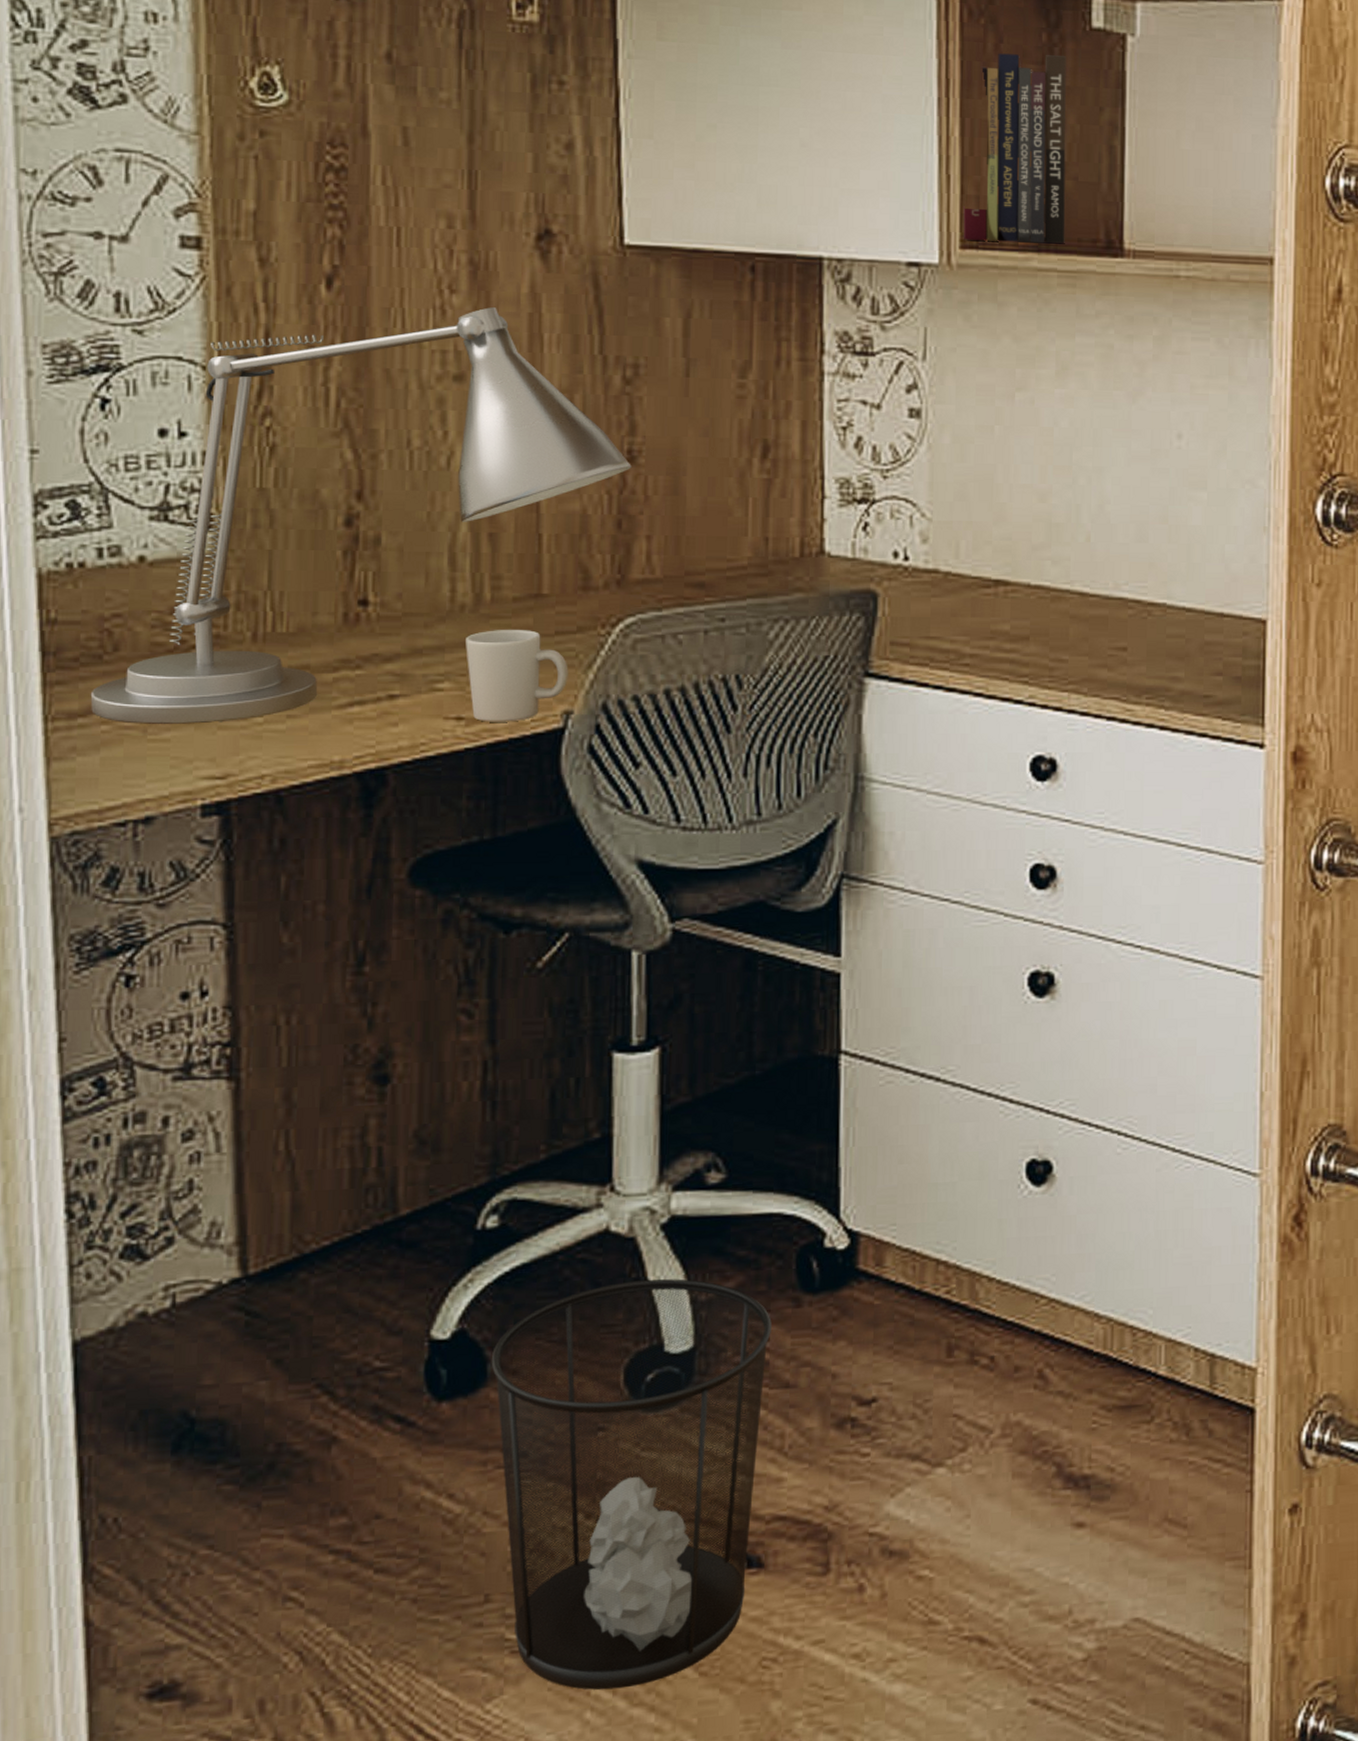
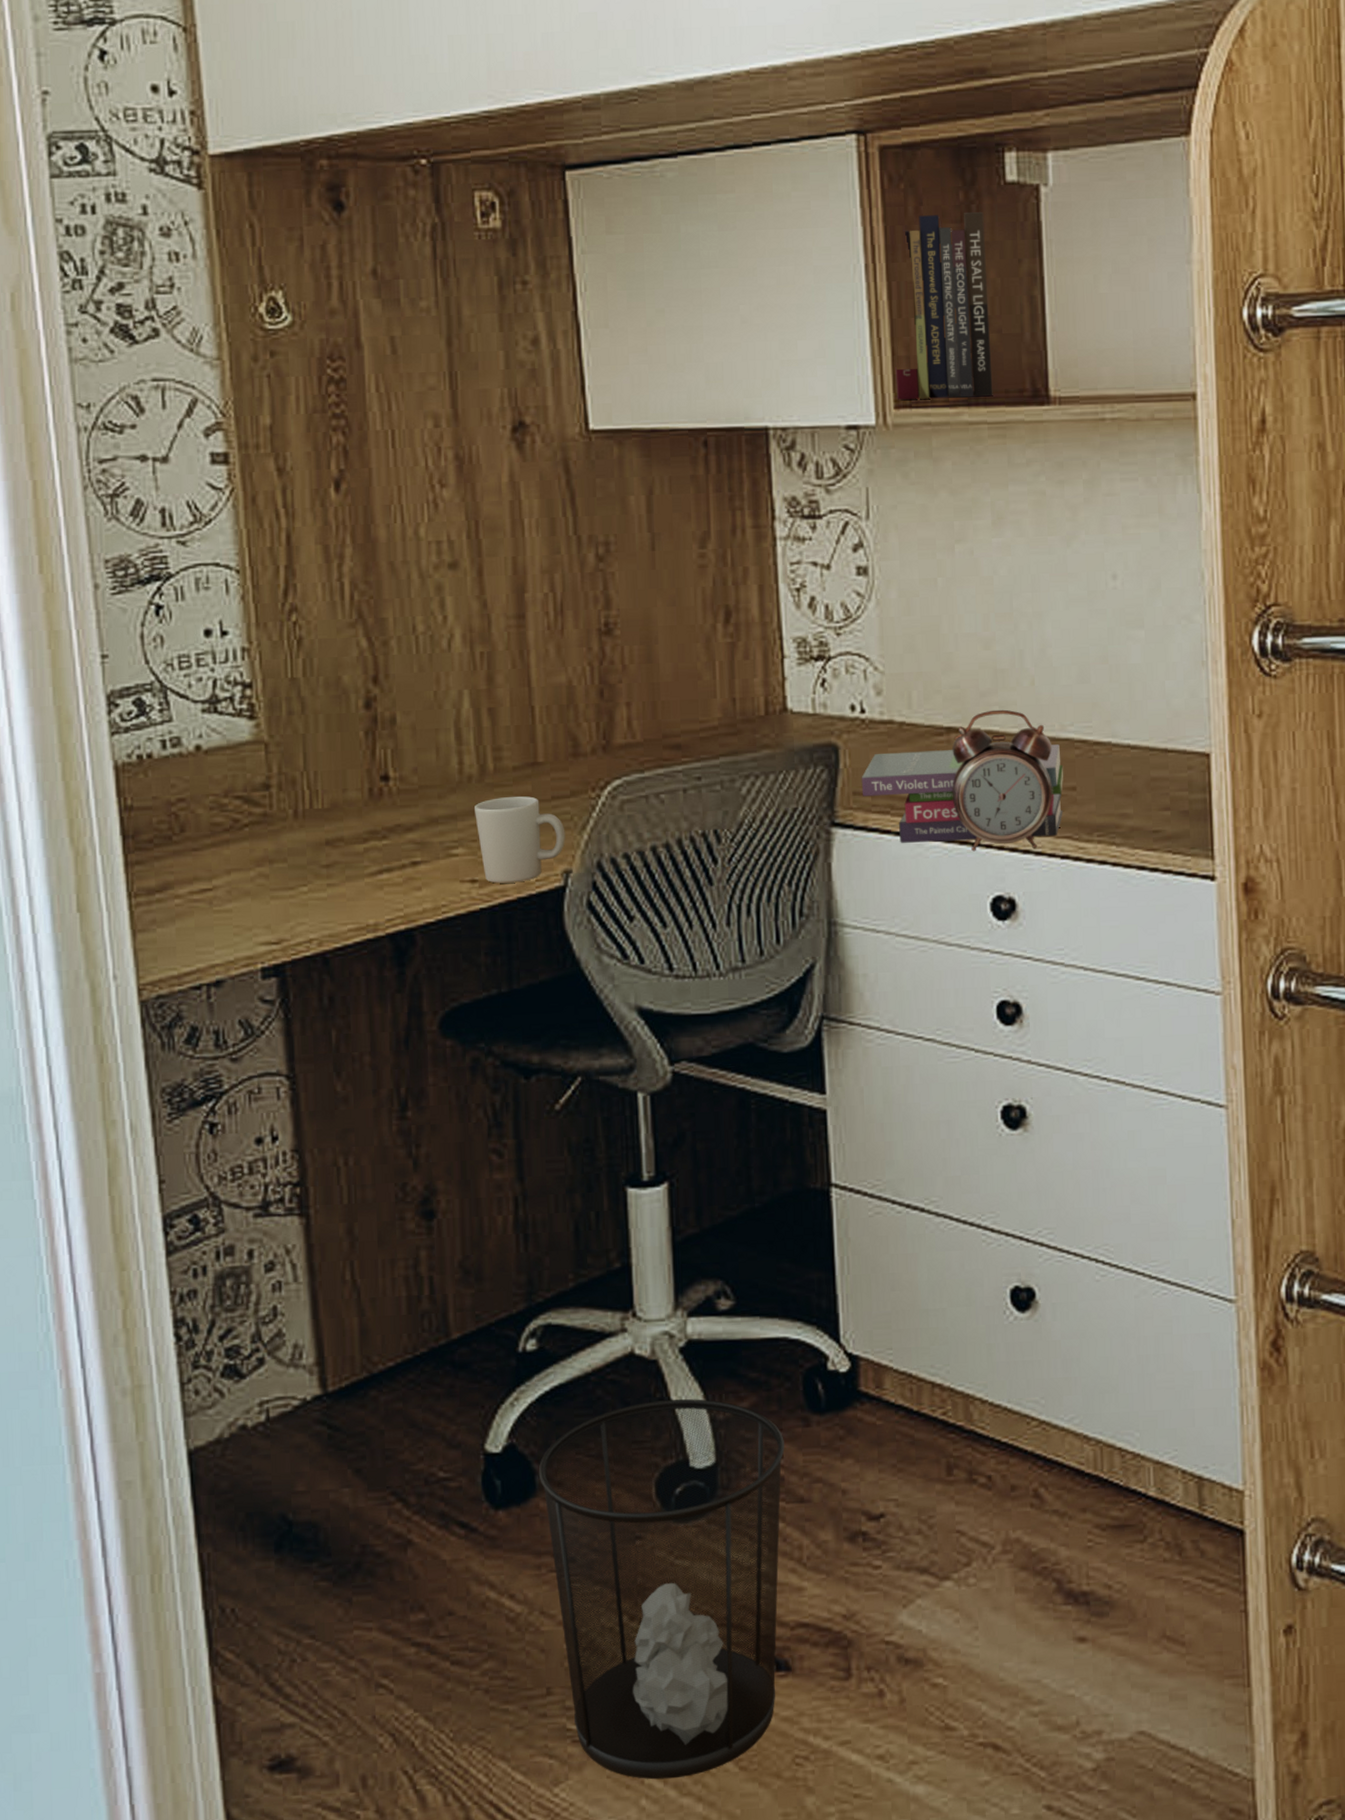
desk lamp: present [90,307,632,725] -> none [164,498,609,898]
books: none [900,603,1116,697] -> present [861,744,1064,843]
alarm clock: none [996,564,1105,709] -> present [951,709,1053,852]

